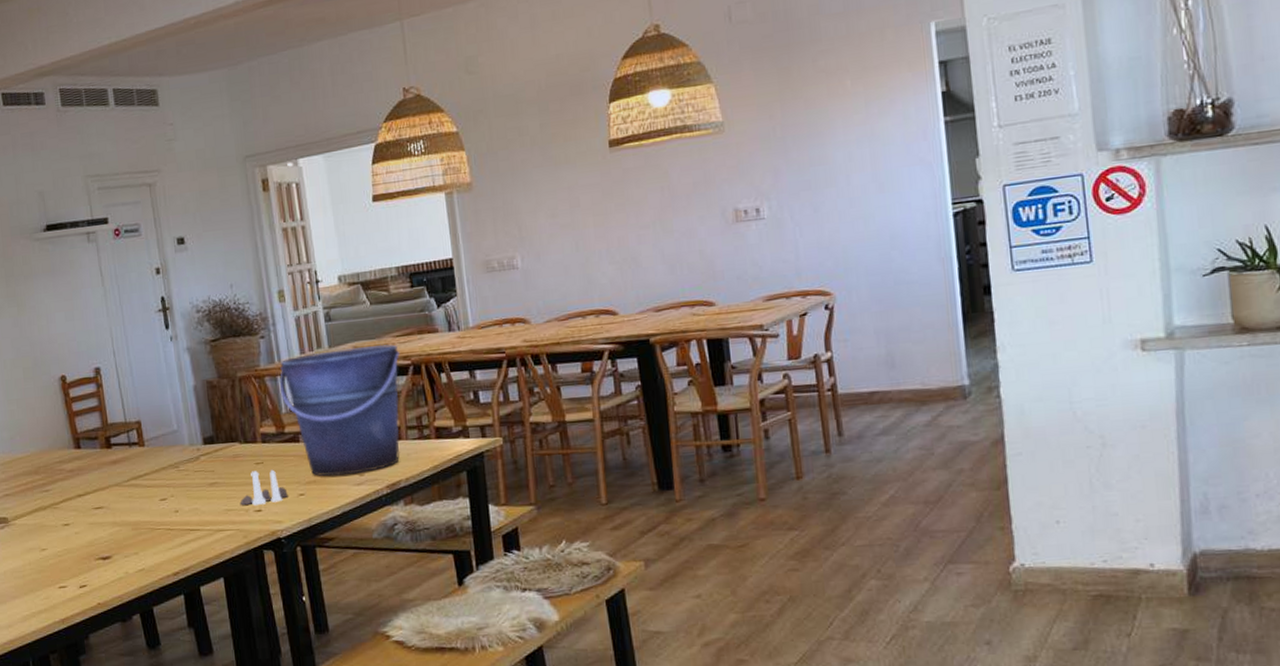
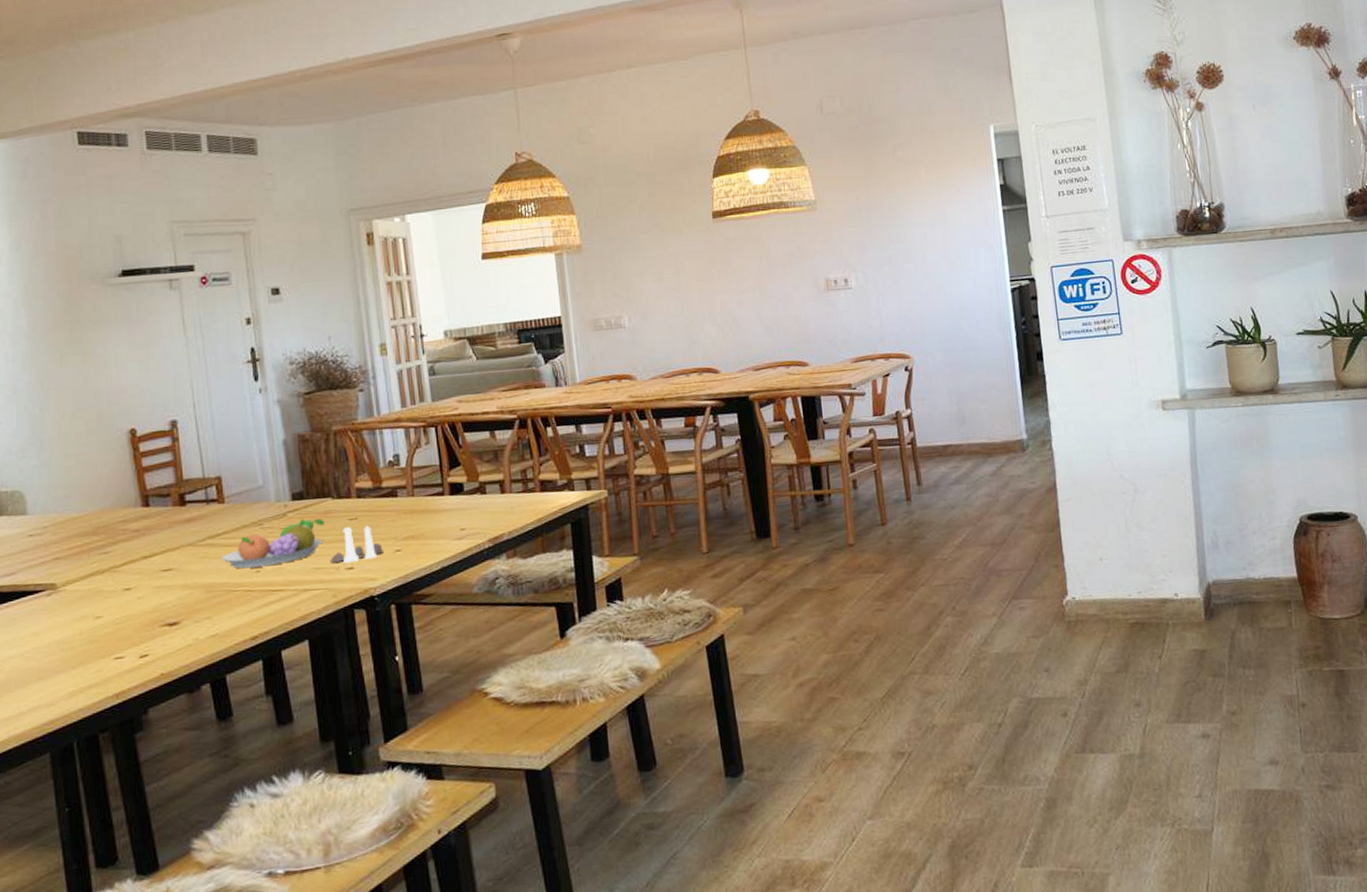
fruit bowl: none [144,462,234,509] -> present [222,519,325,569]
bucket: present [279,344,401,477] -> none [378,398,506,532]

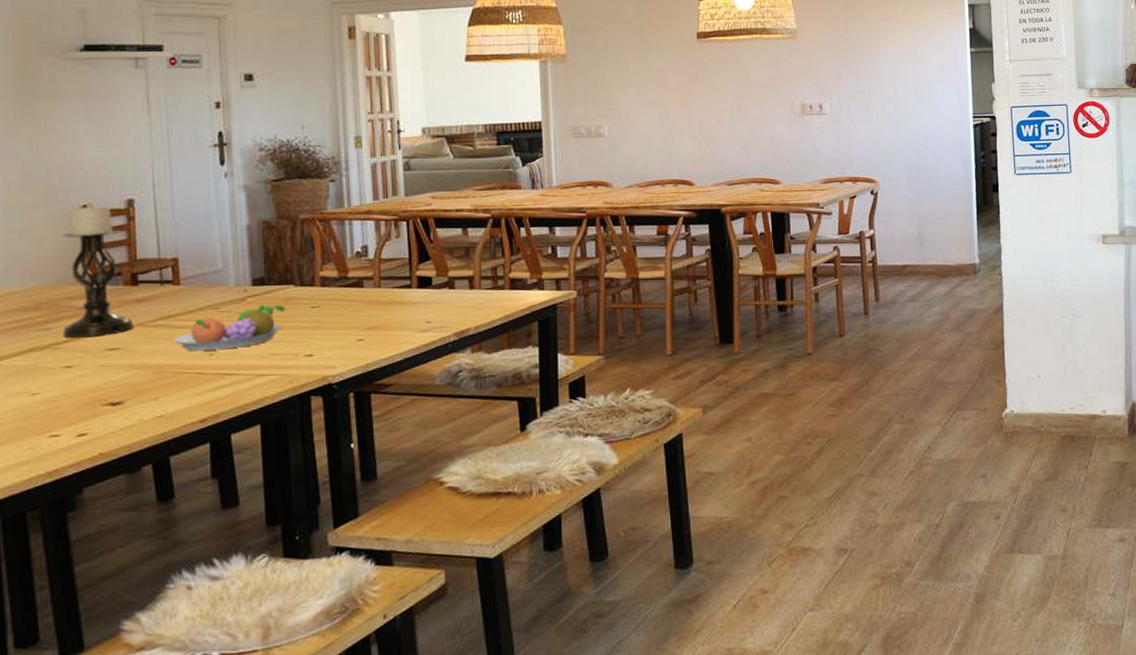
candle holder: none [113,426,185,561] -> present [61,203,134,338]
salt and pepper shaker set: present [329,525,383,564] -> none [288,314,345,351]

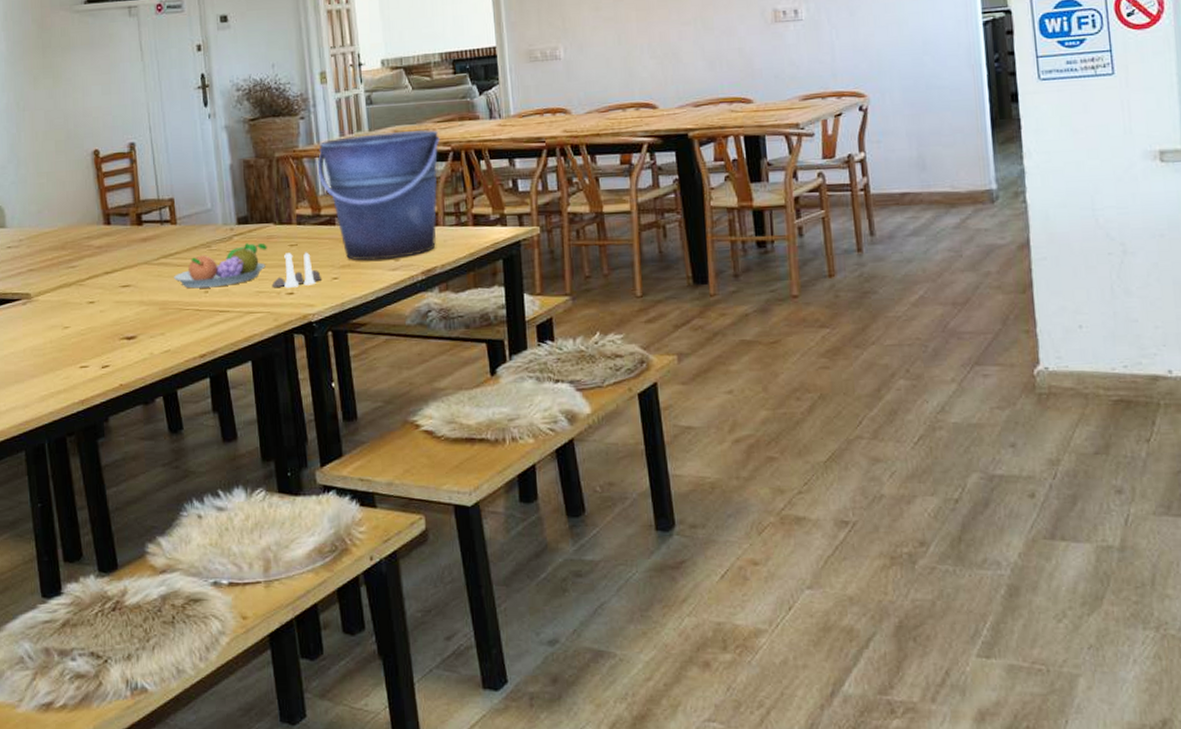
candle holder: present [61,203,134,338] -> none [79,147,141,276]
salt and pepper shaker set: none [288,314,345,351] -> present [271,252,321,289]
bucket: none [346,196,481,323] -> present [317,129,441,261]

